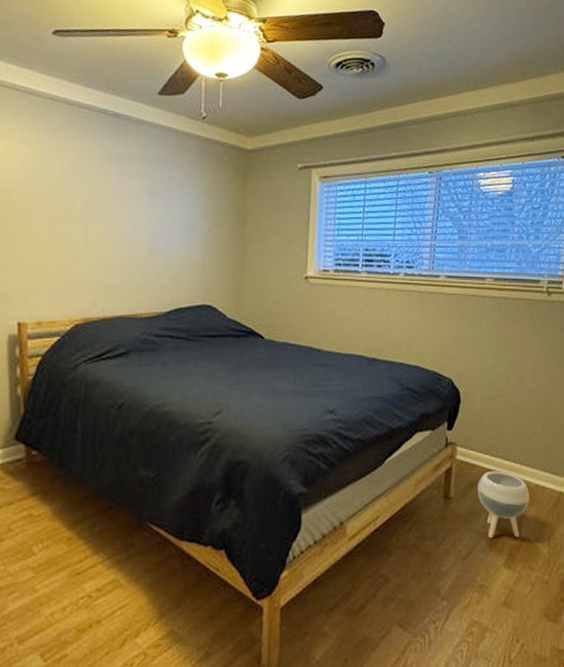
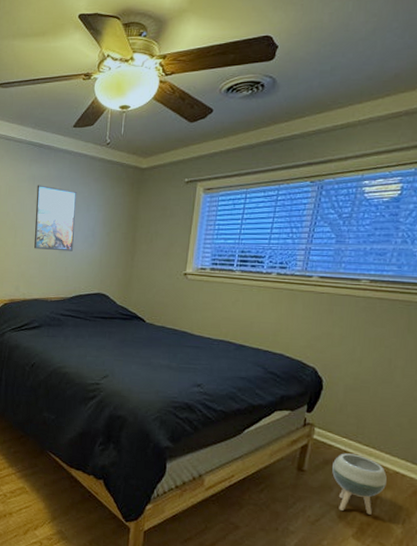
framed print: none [113,165,168,252] -> present [34,185,77,251]

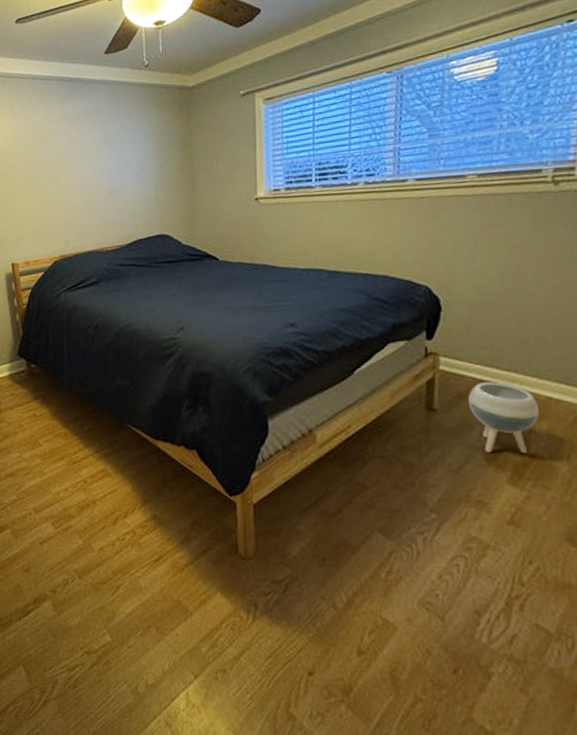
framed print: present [34,185,77,251] -> none [73,123,124,195]

